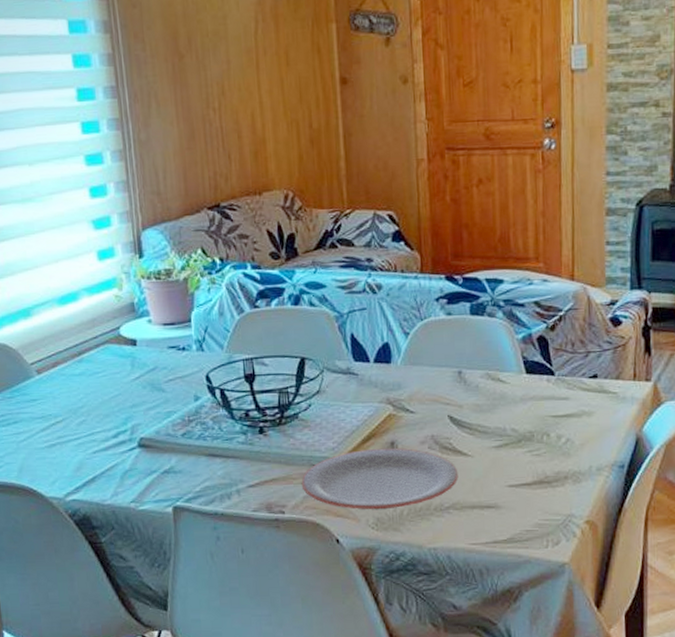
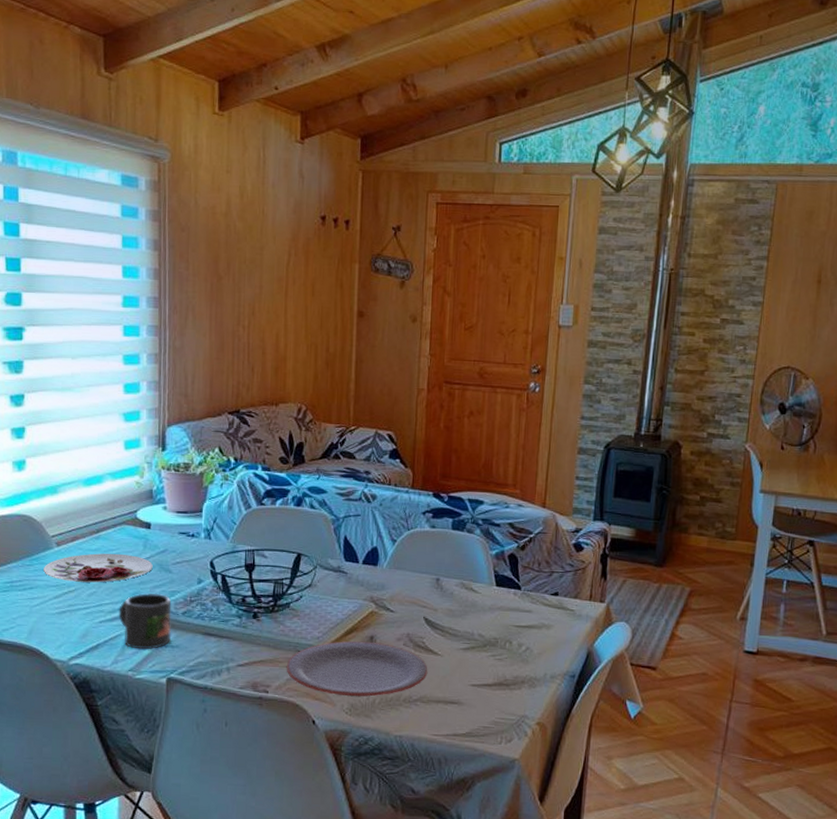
plate: none [26,376,144,411] -> present [44,553,153,583]
mug: none [112,415,173,478] -> present [118,593,172,650]

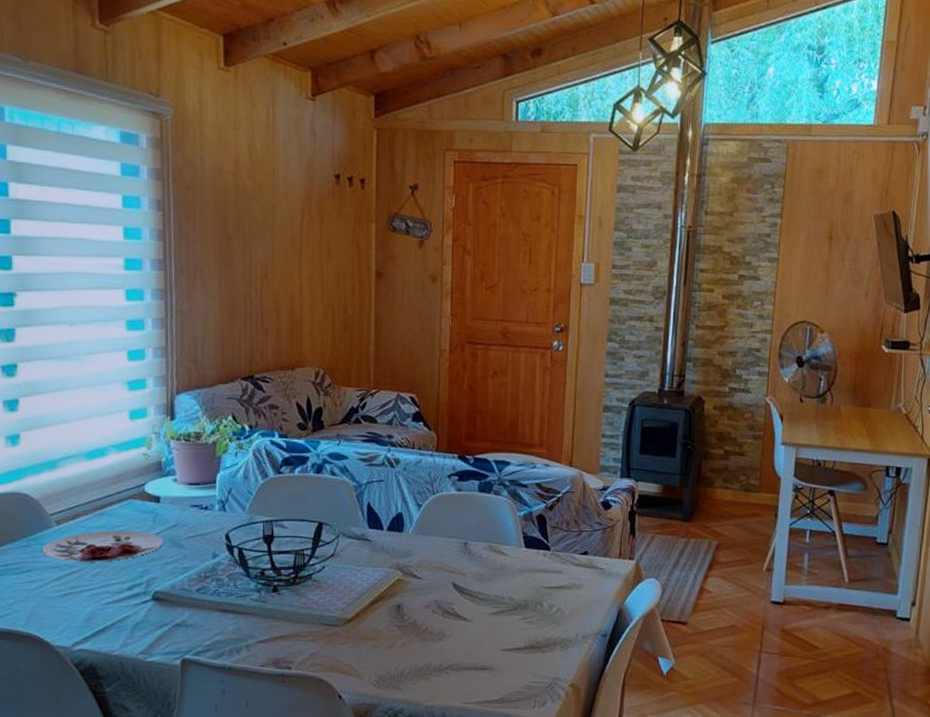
mug: present [118,593,172,650] -> none [127,570,186,631]
plate: present [286,641,428,697] -> none [309,610,458,669]

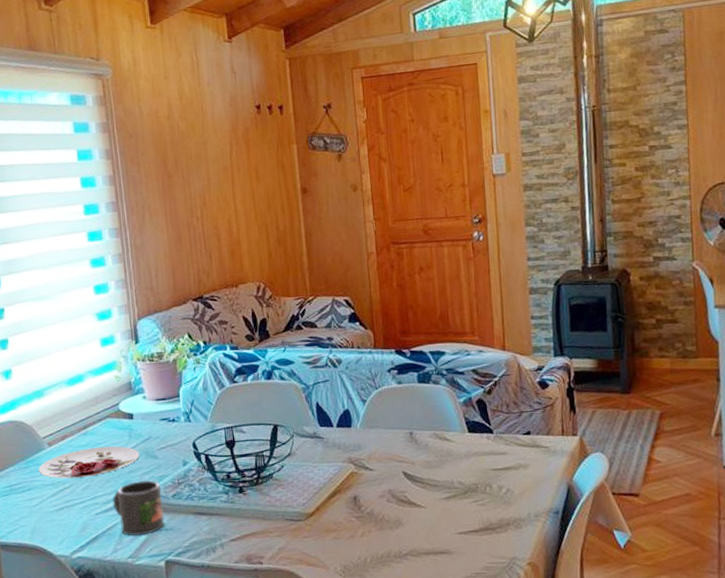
mug: none [127,570,186,631] -> present [112,479,165,536]

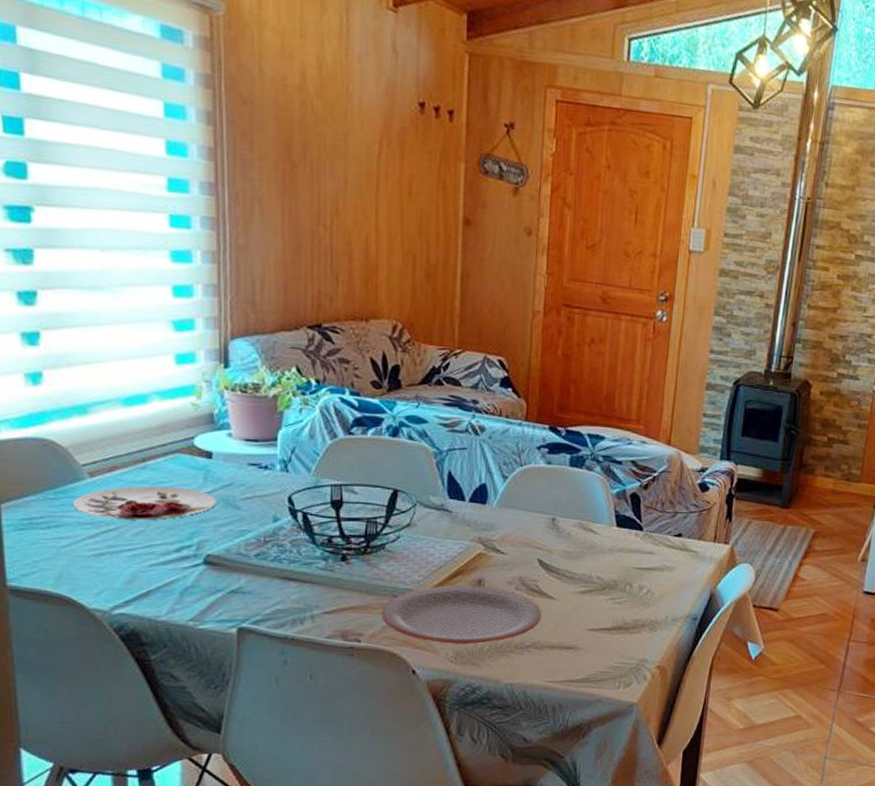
mug: present [112,479,165,536] -> none [174,532,242,597]
plate: none [276,502,414,559] -> present [381,584,542,645]

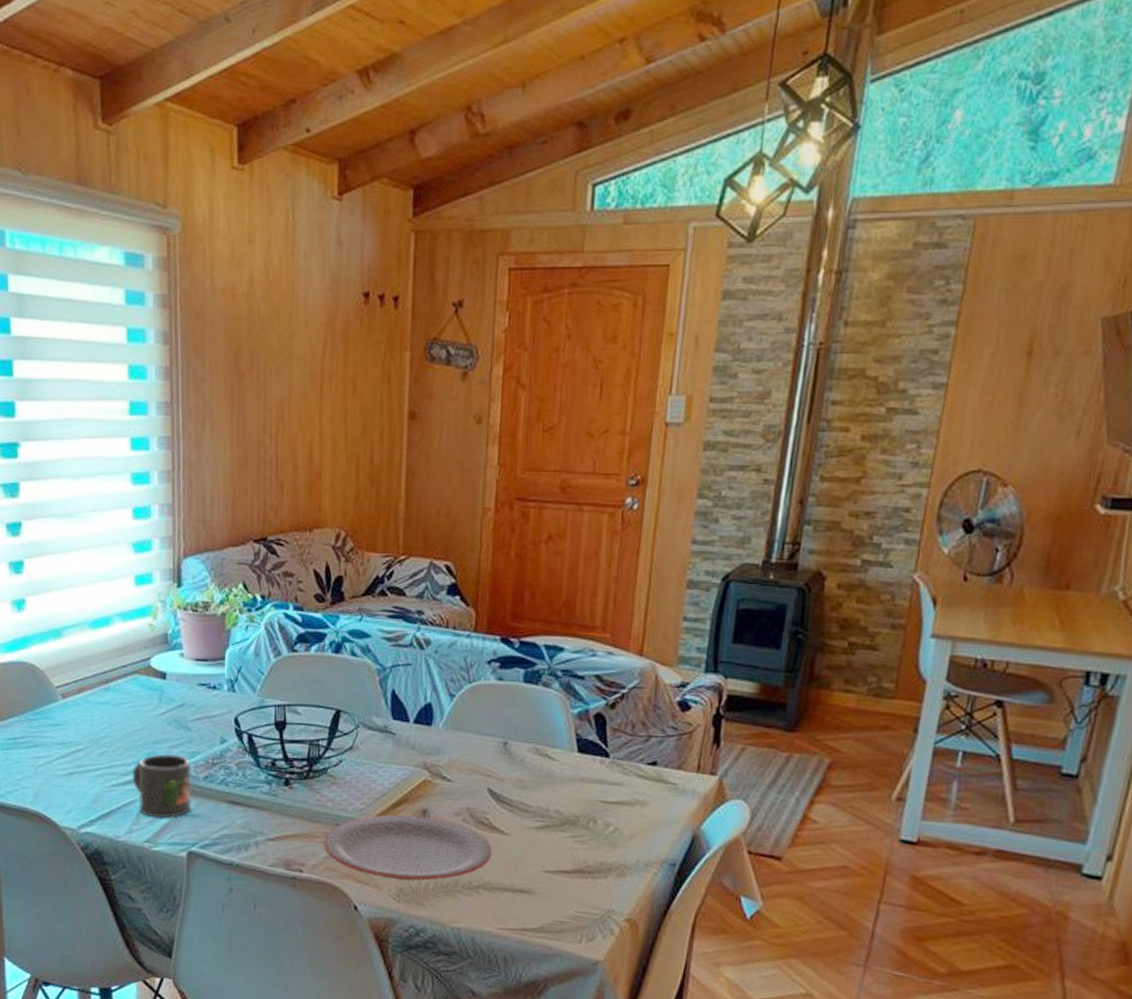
plate: present [73,486,216,520] -> none [49,707,169,741]
mug: none [174,532,242,597] -> present [132,754,192,819]

